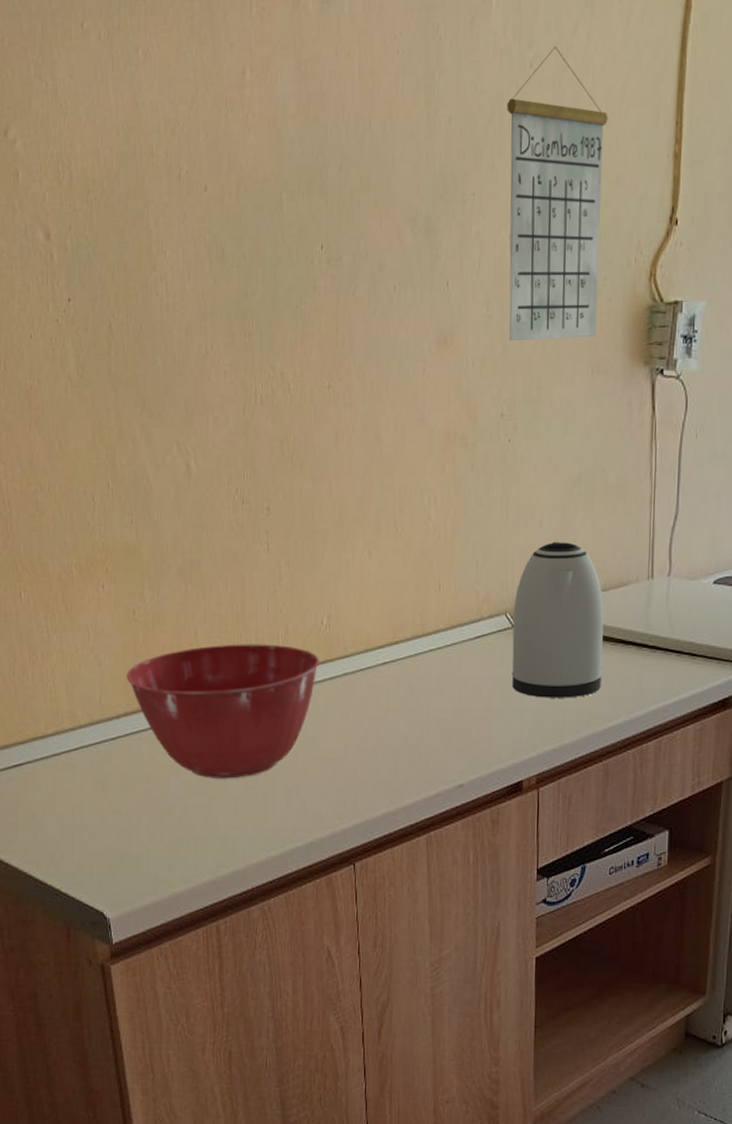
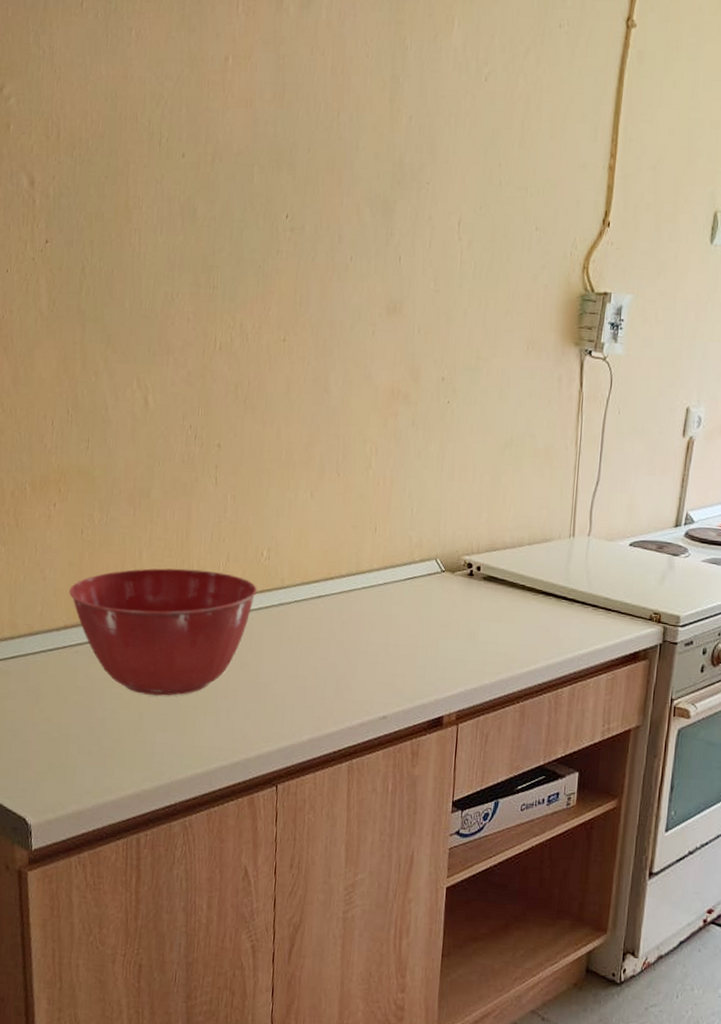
calendar: present [507,47,608,340] -> none [453,66,552,318]
kettle: present [511,541,604,698] -> none [438,496,528,642]

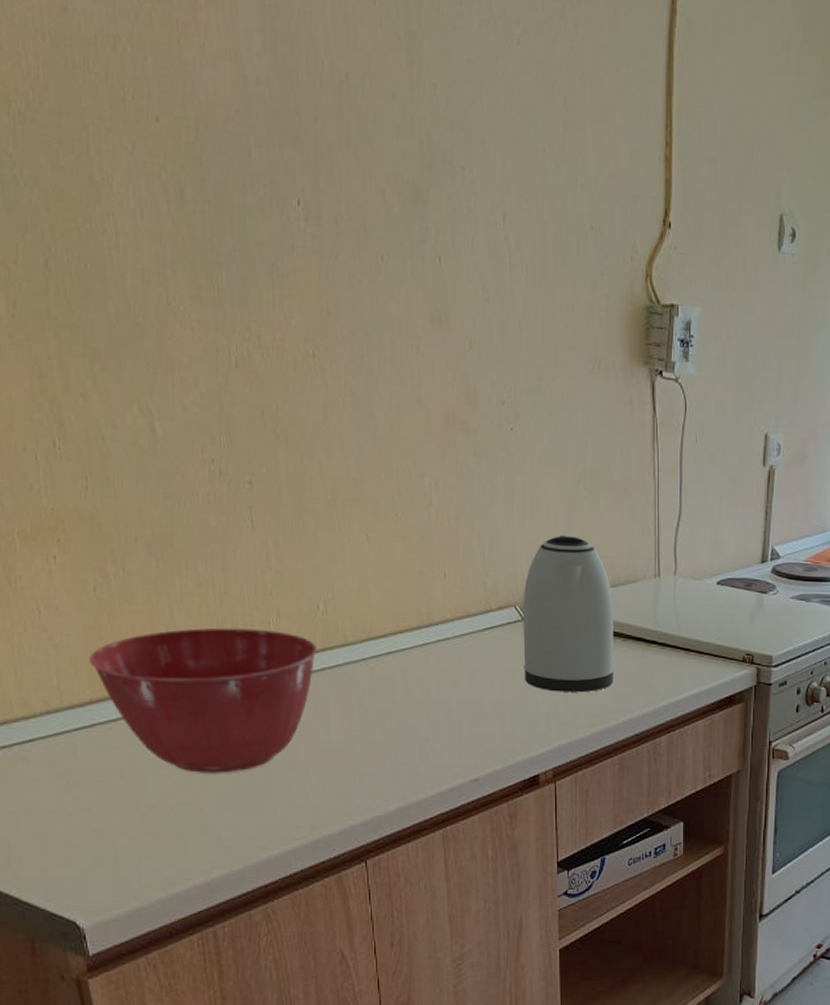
kettle: none [438,496,528,642] -> present [523,534,615,693]

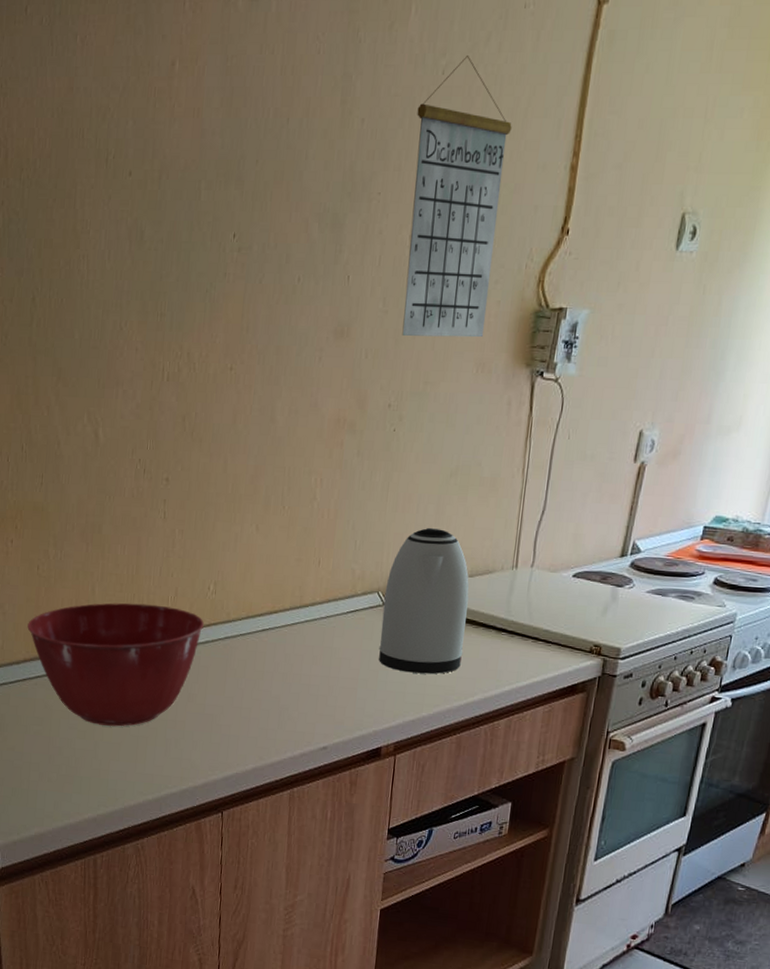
calendar: none [495,27,599,332] -> present [402,56,512,338]

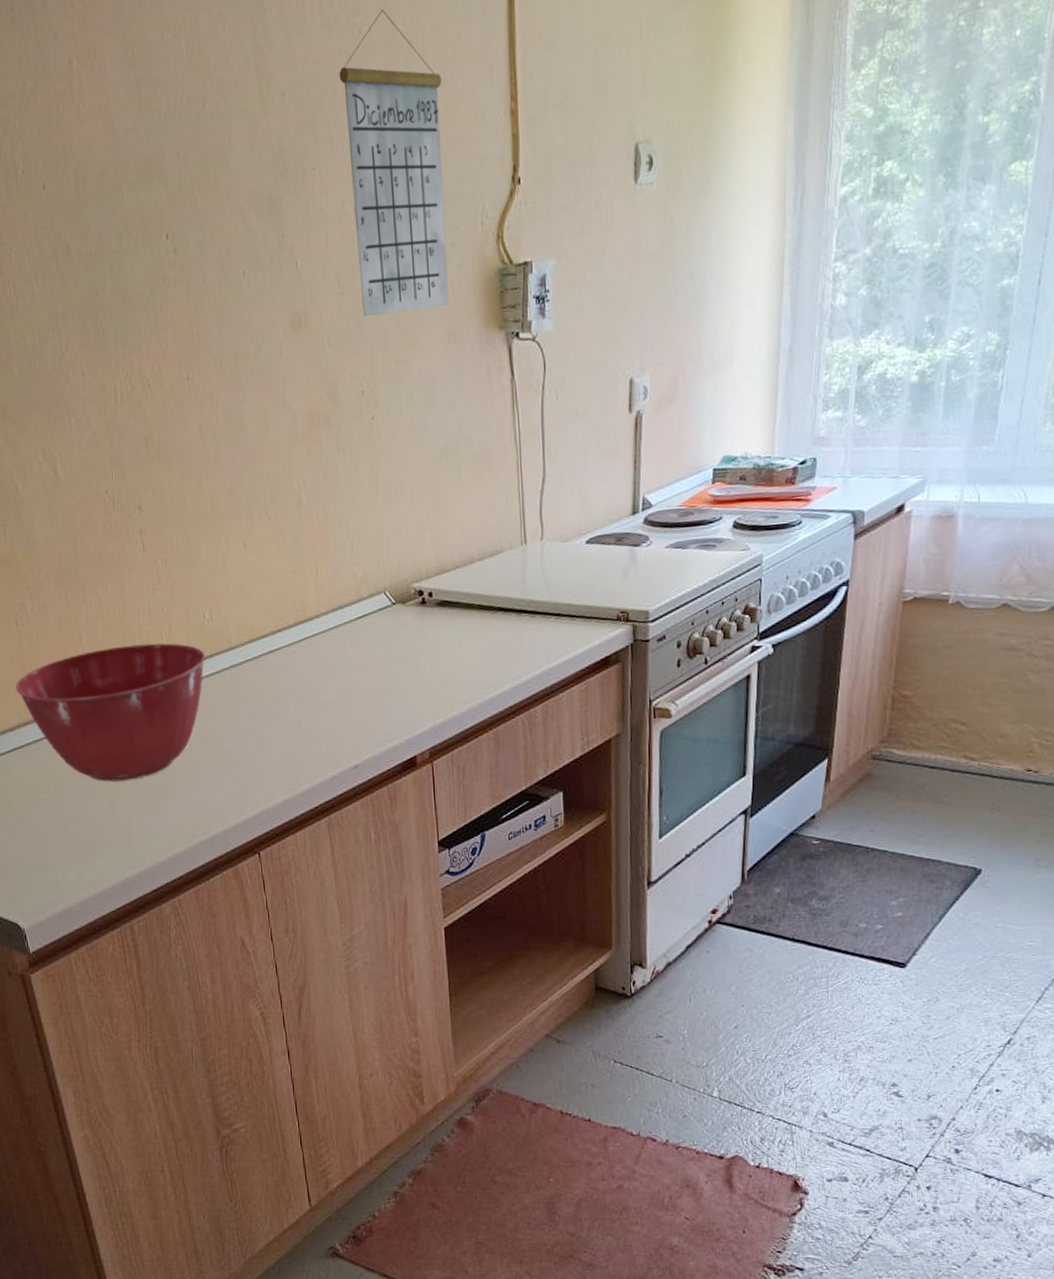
kettle: present [379,527,469,674] -> none [391,514,485,673]

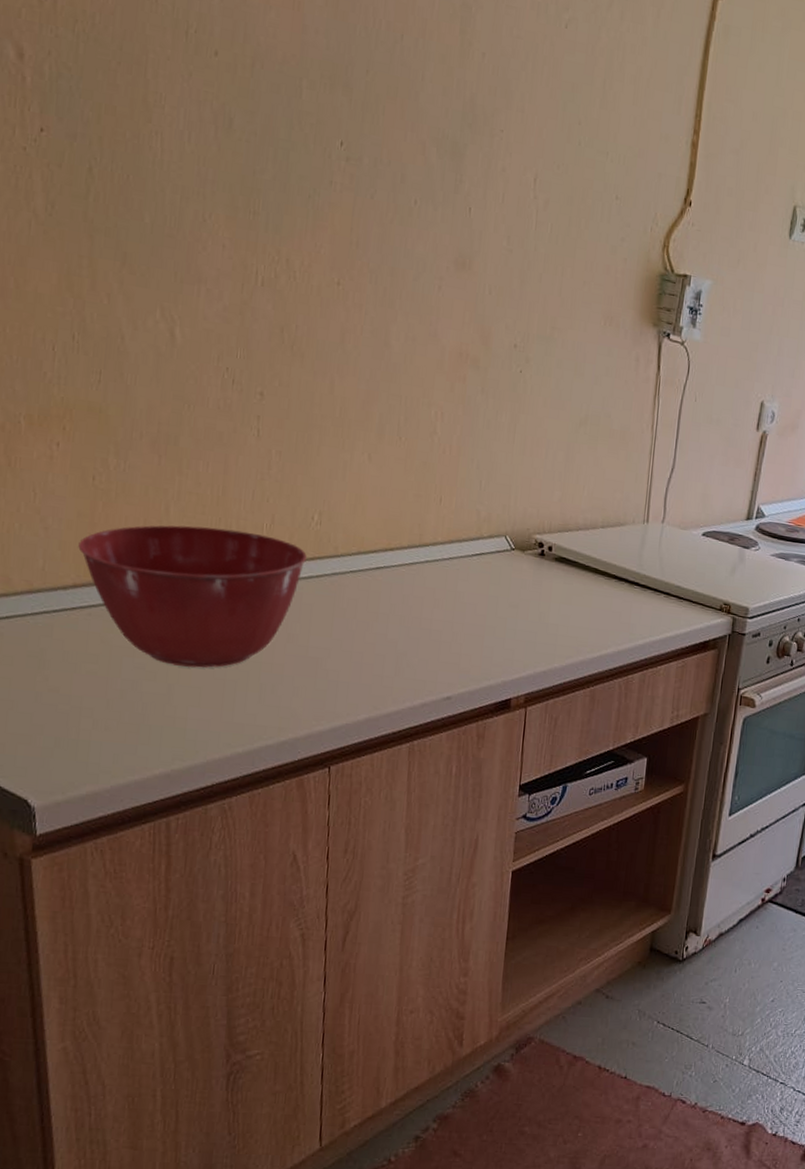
calendar: present [339,9,450,316] -> none [527,15,635,291]

